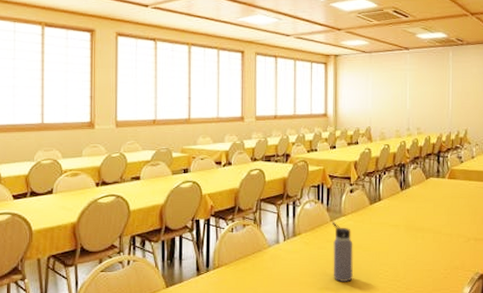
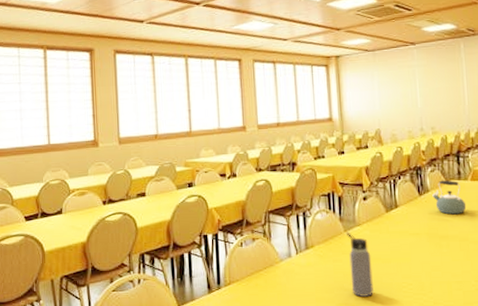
kettle: none [413,177,442,209] -> present [432,180,467,215]

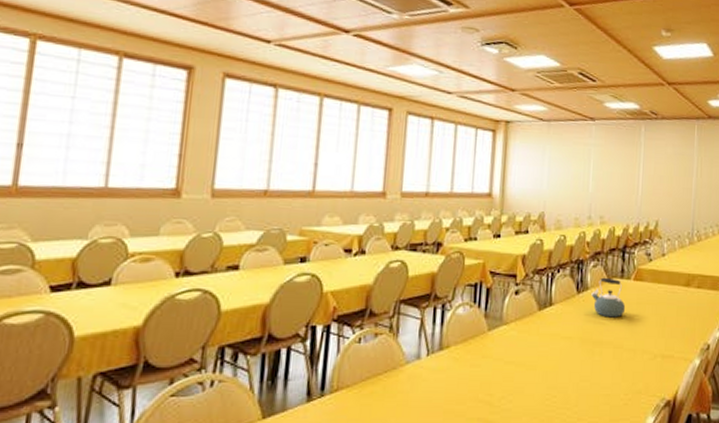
water bottle: present [345,232,374,297] -> none [487,331,515,410]

